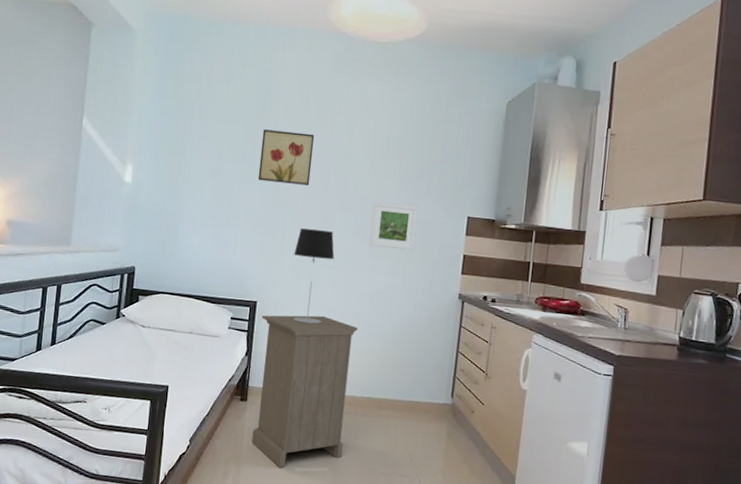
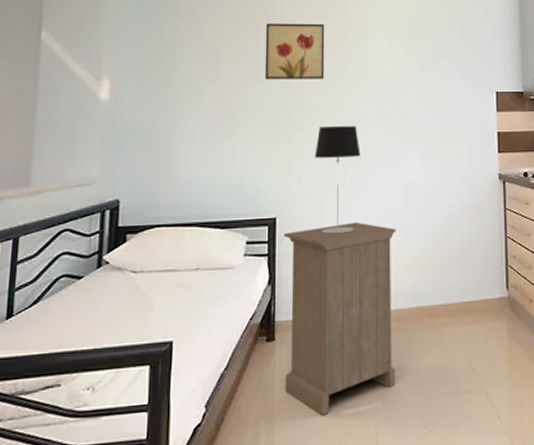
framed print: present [370,202,418,250] -> none [398,88,445,137]

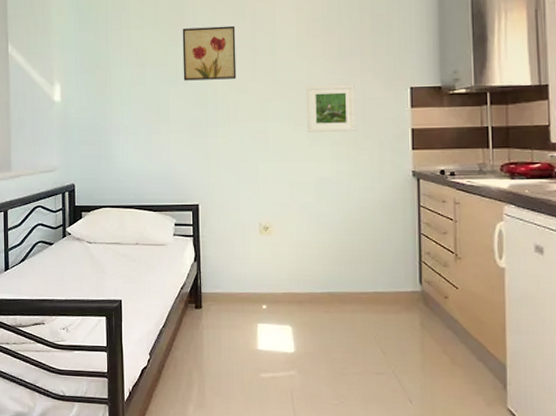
nightstand: present [284,221,396,416] -> none [206,211,308,375]
table lamp: present [314,126,361,234] -> none [230,123,272,221]
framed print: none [398,88,445,137] -> present [307,84,356,133]

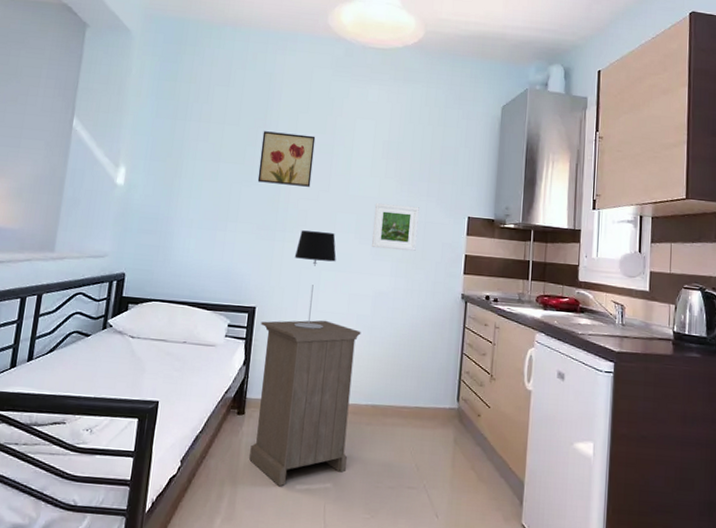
nightstand: none [206,211,308,375] -> present [249,320,361,487]
table lamp: none [230,123,272,221] -> present [294,230,336,329]

